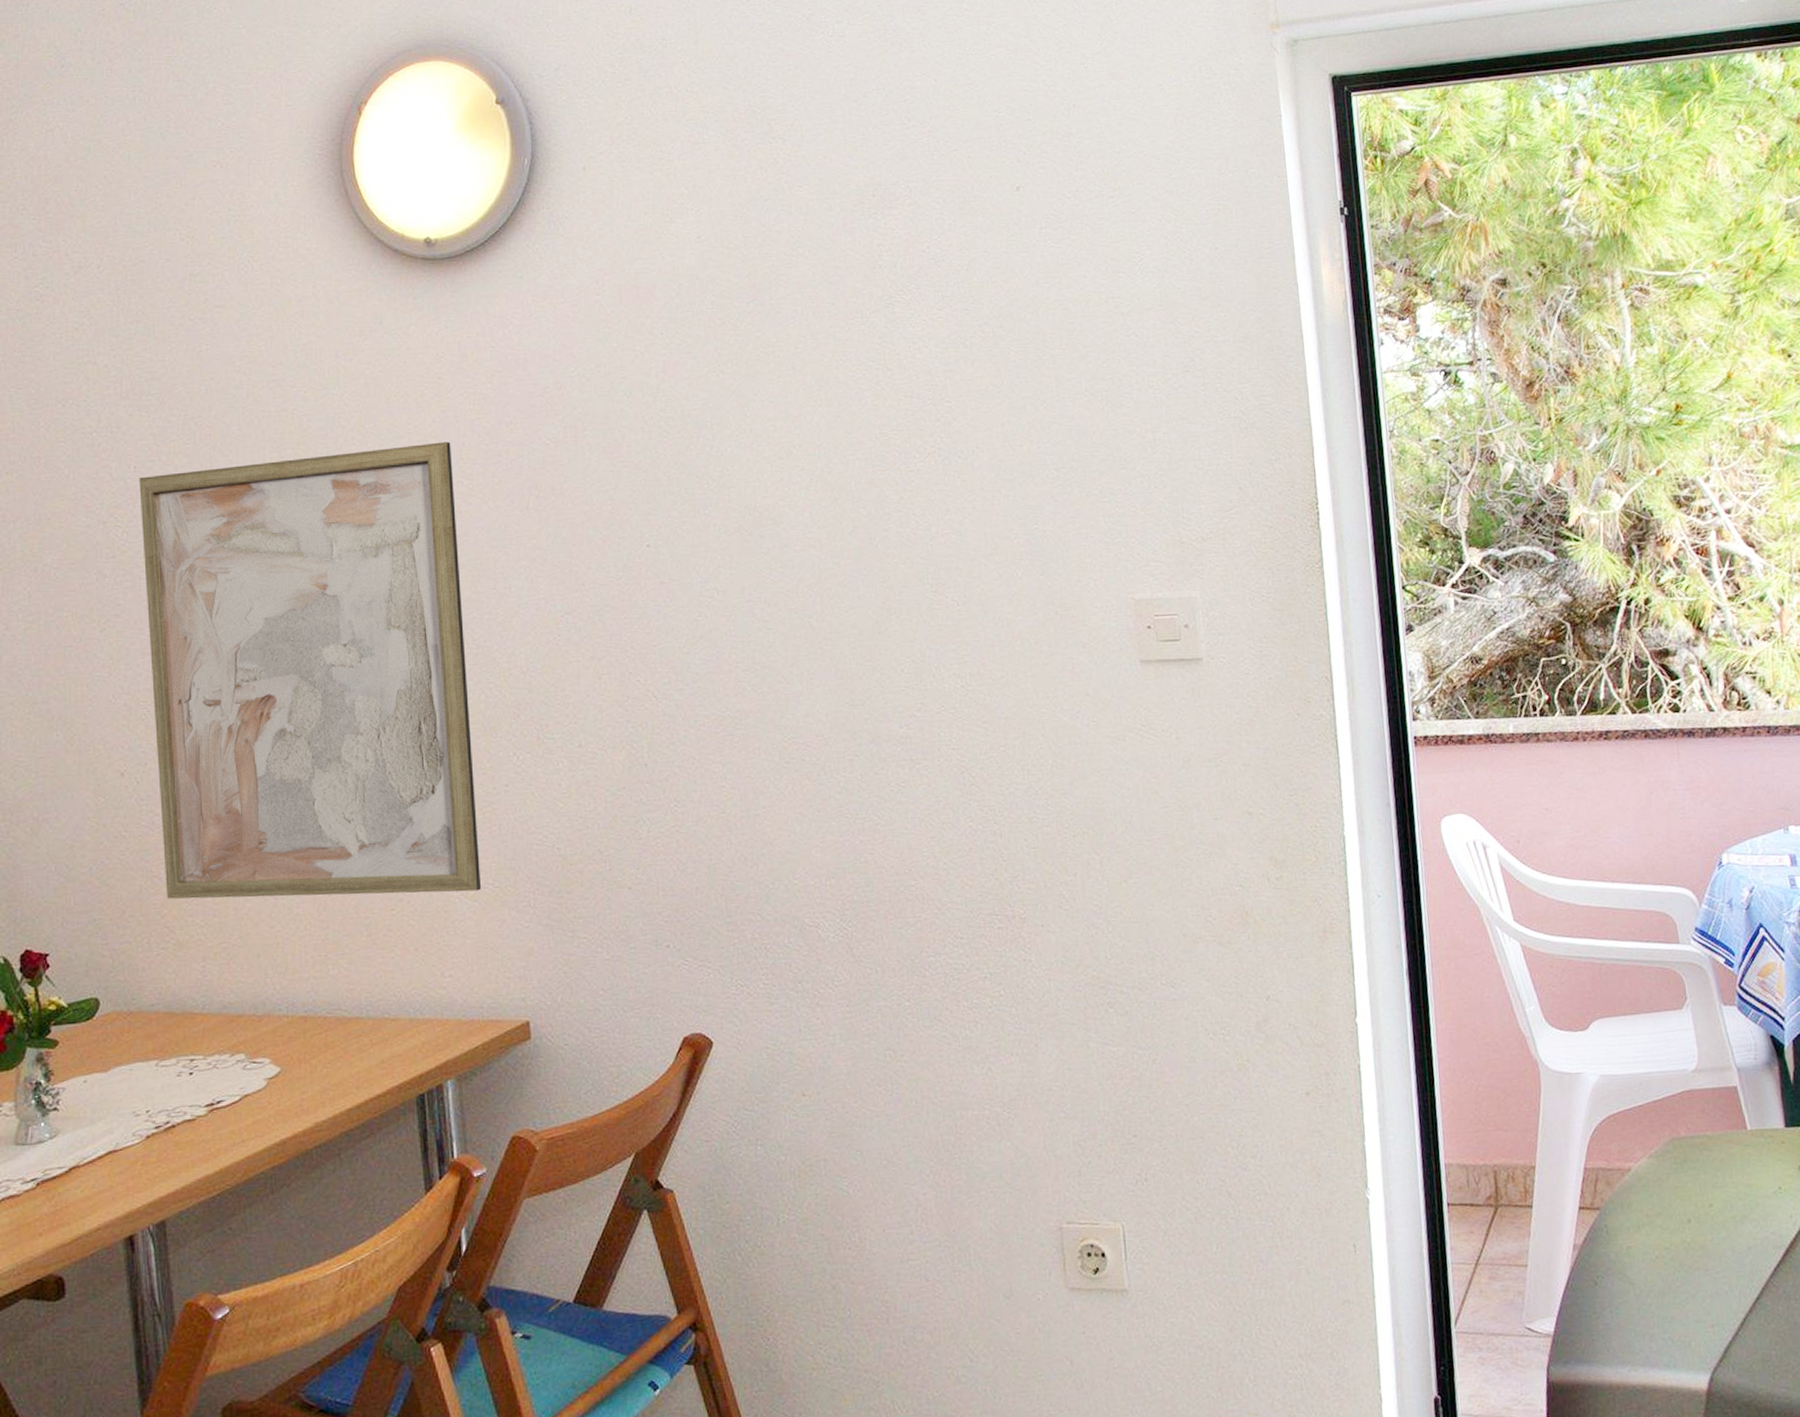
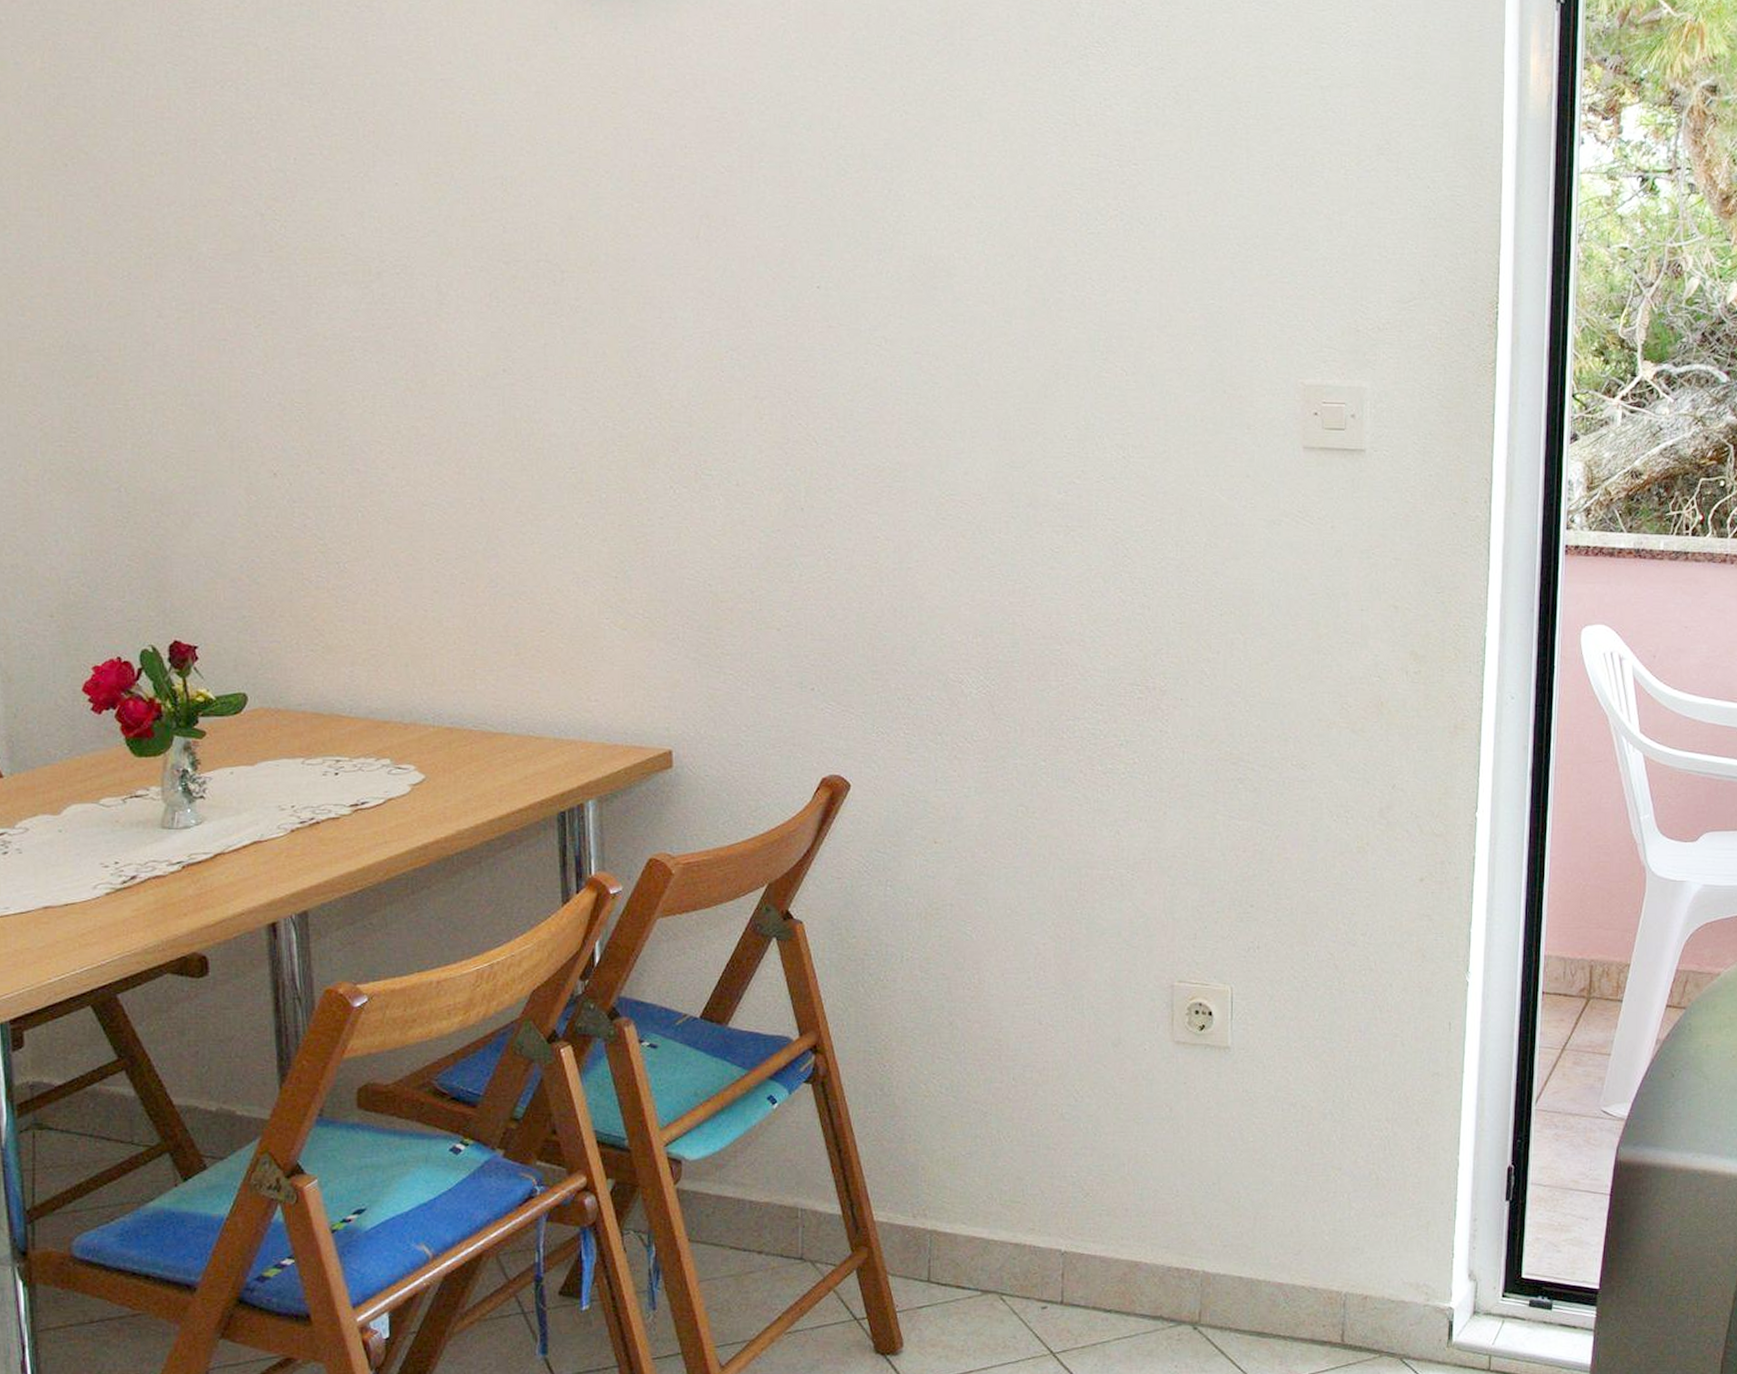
wall art: present [139,441,481,899] -> none [299,160,631,620]

